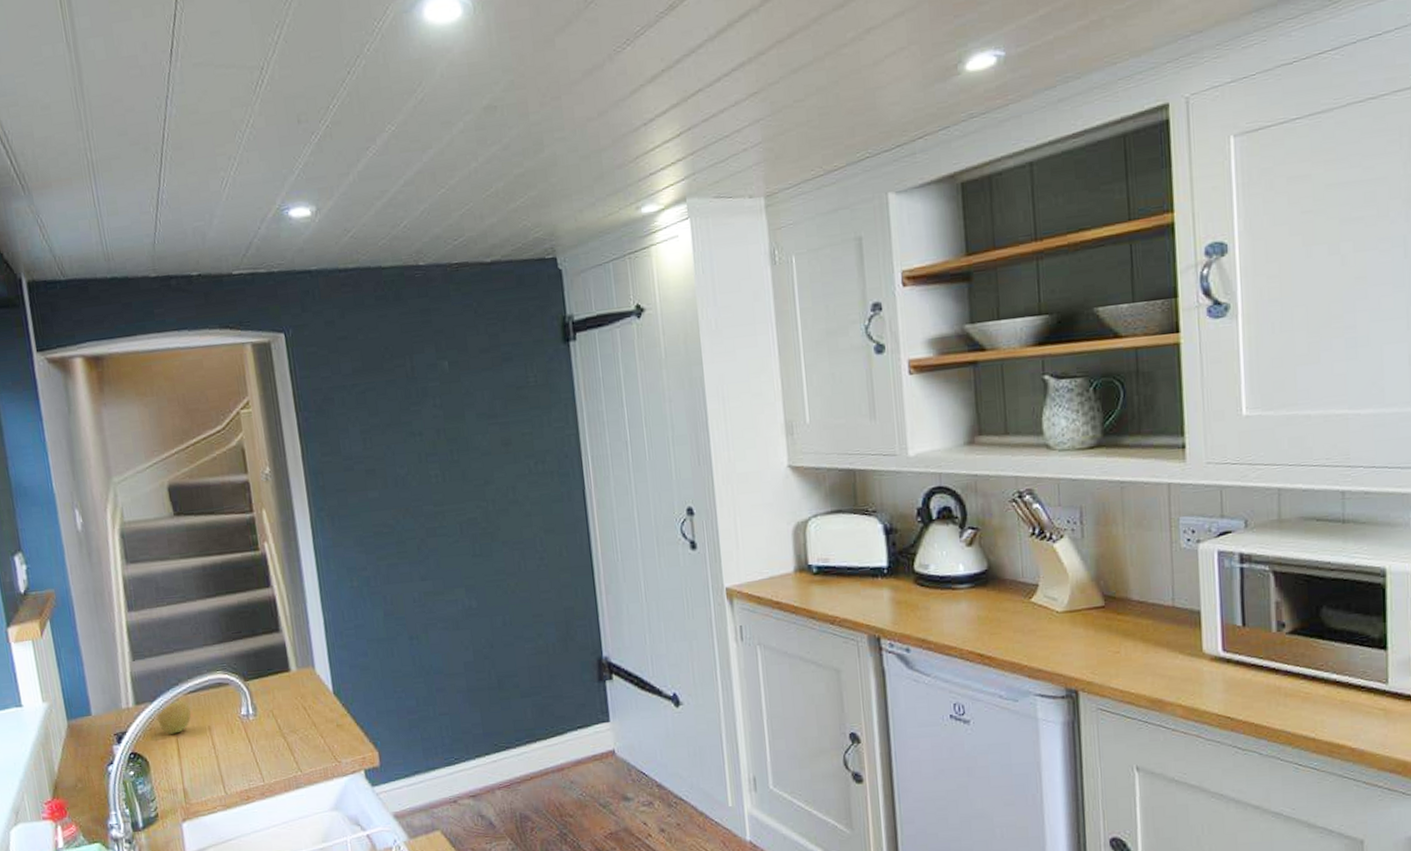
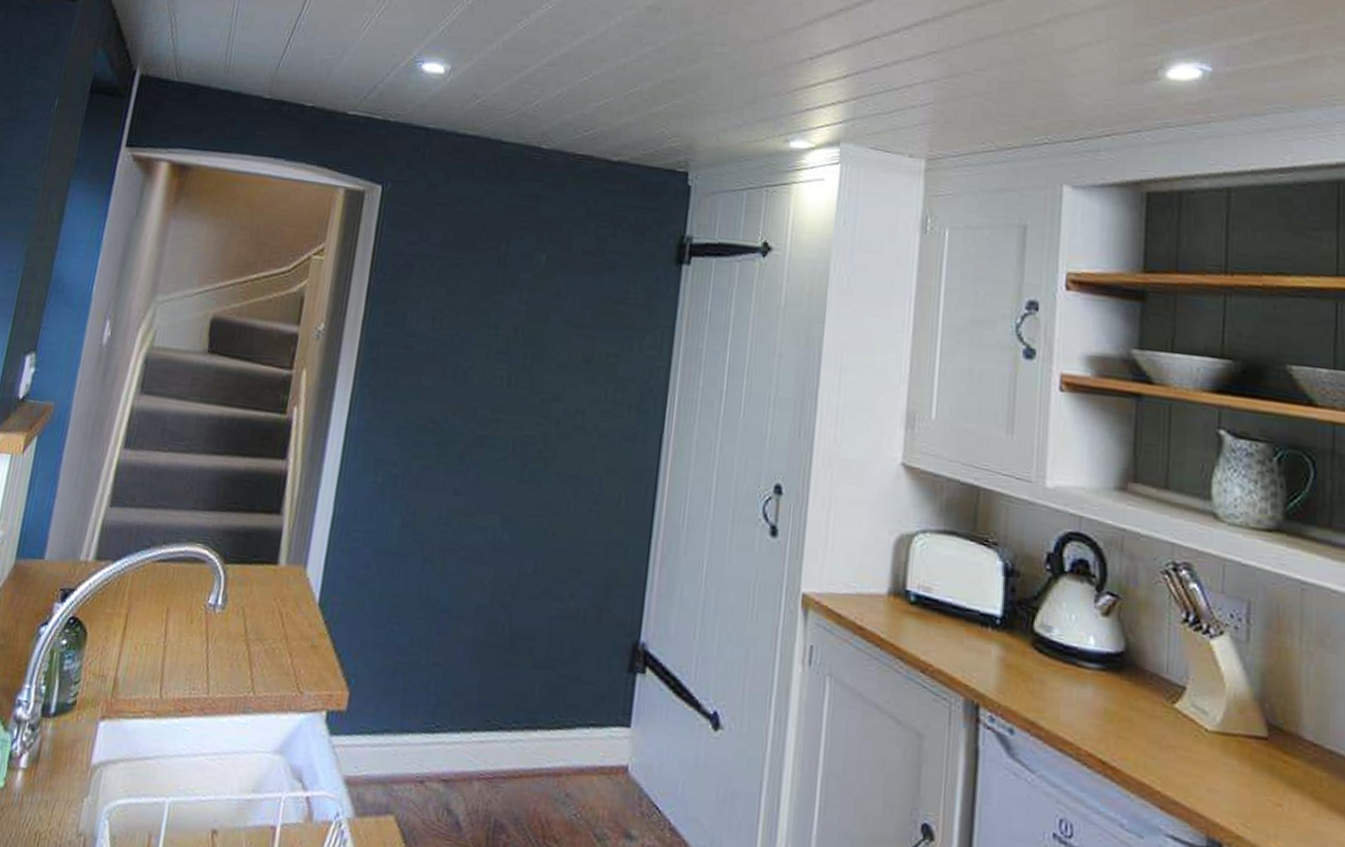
apple: present [157,700,191,734] -> none [113,567,154,607]

